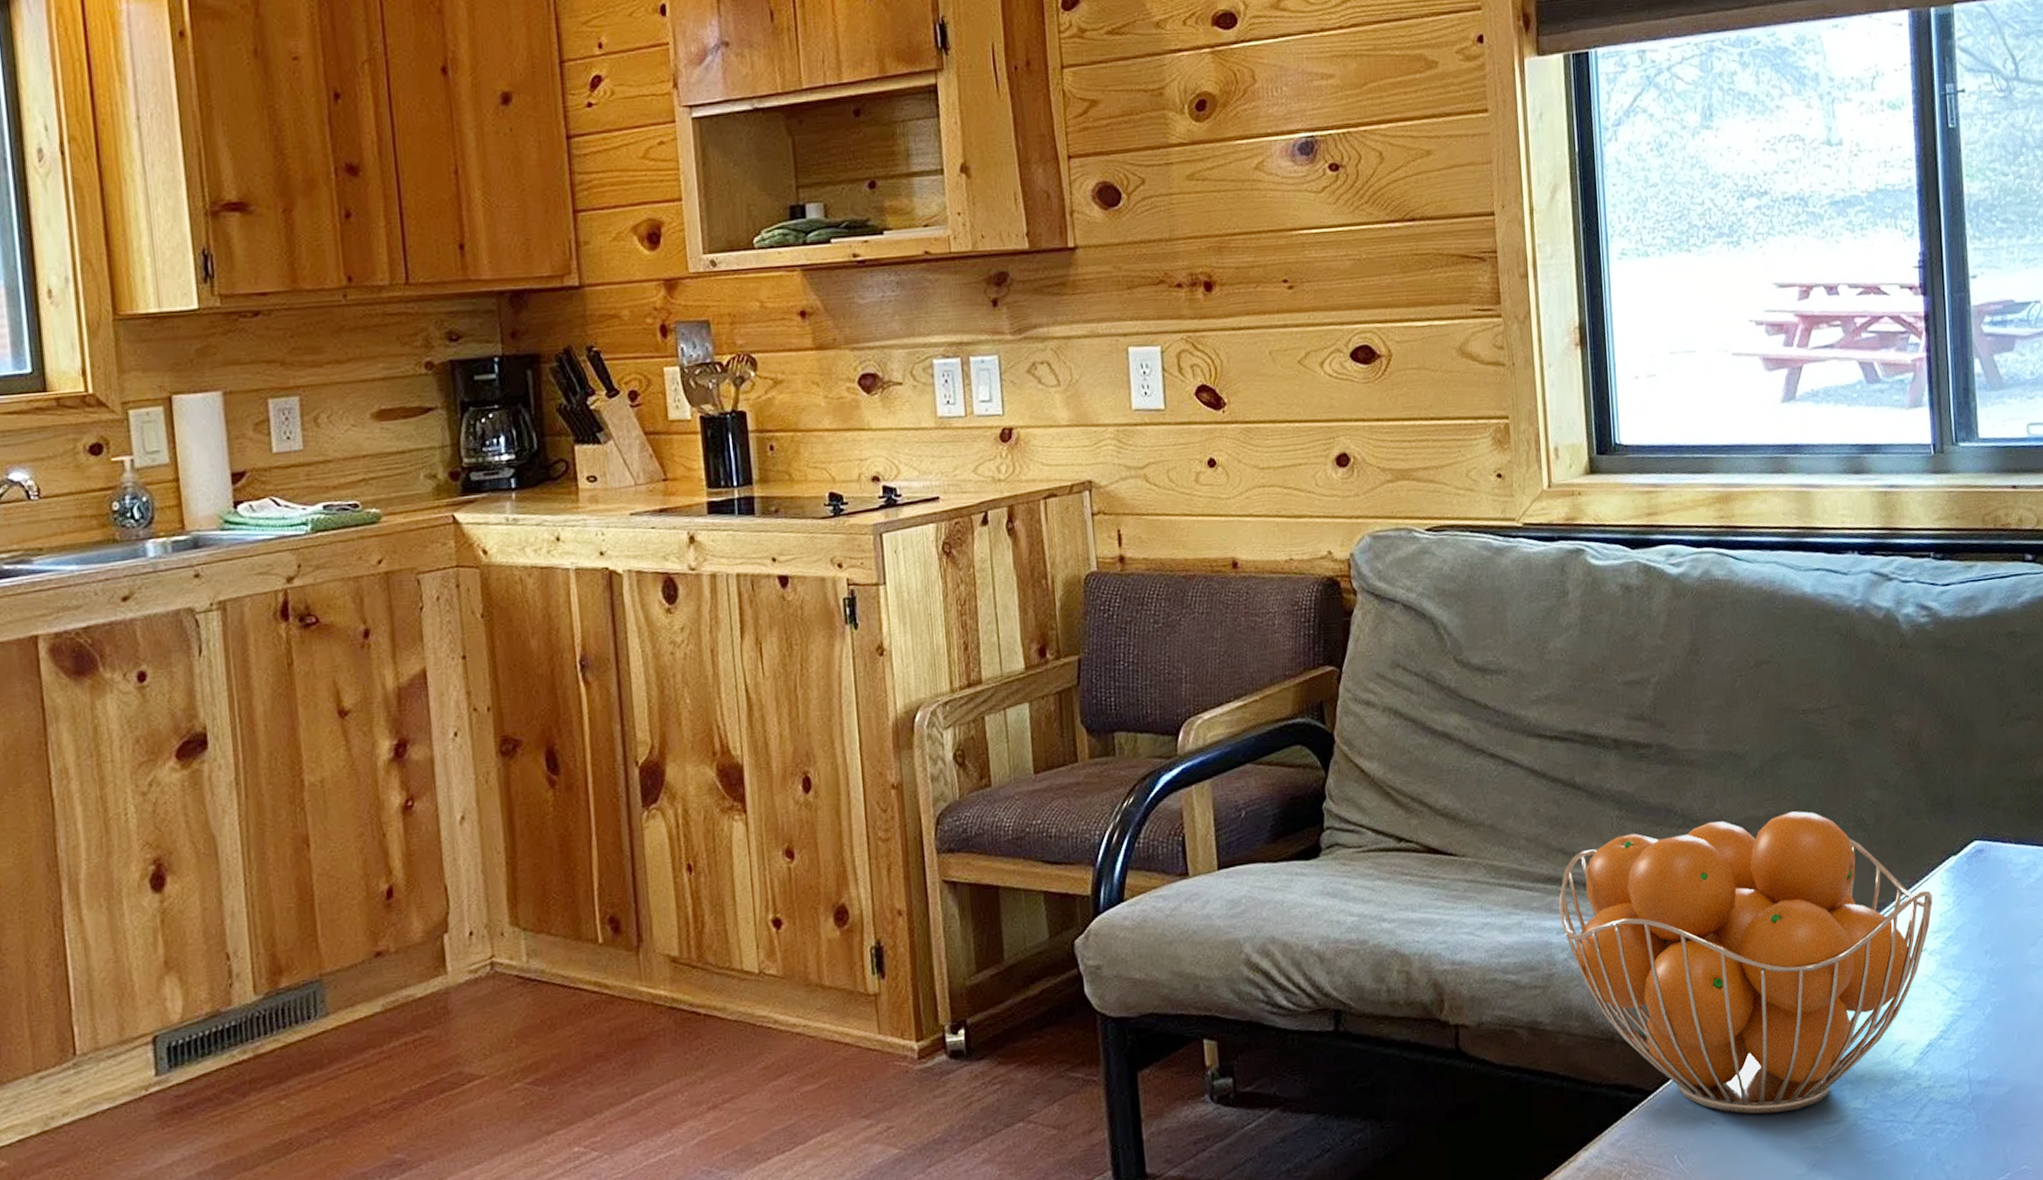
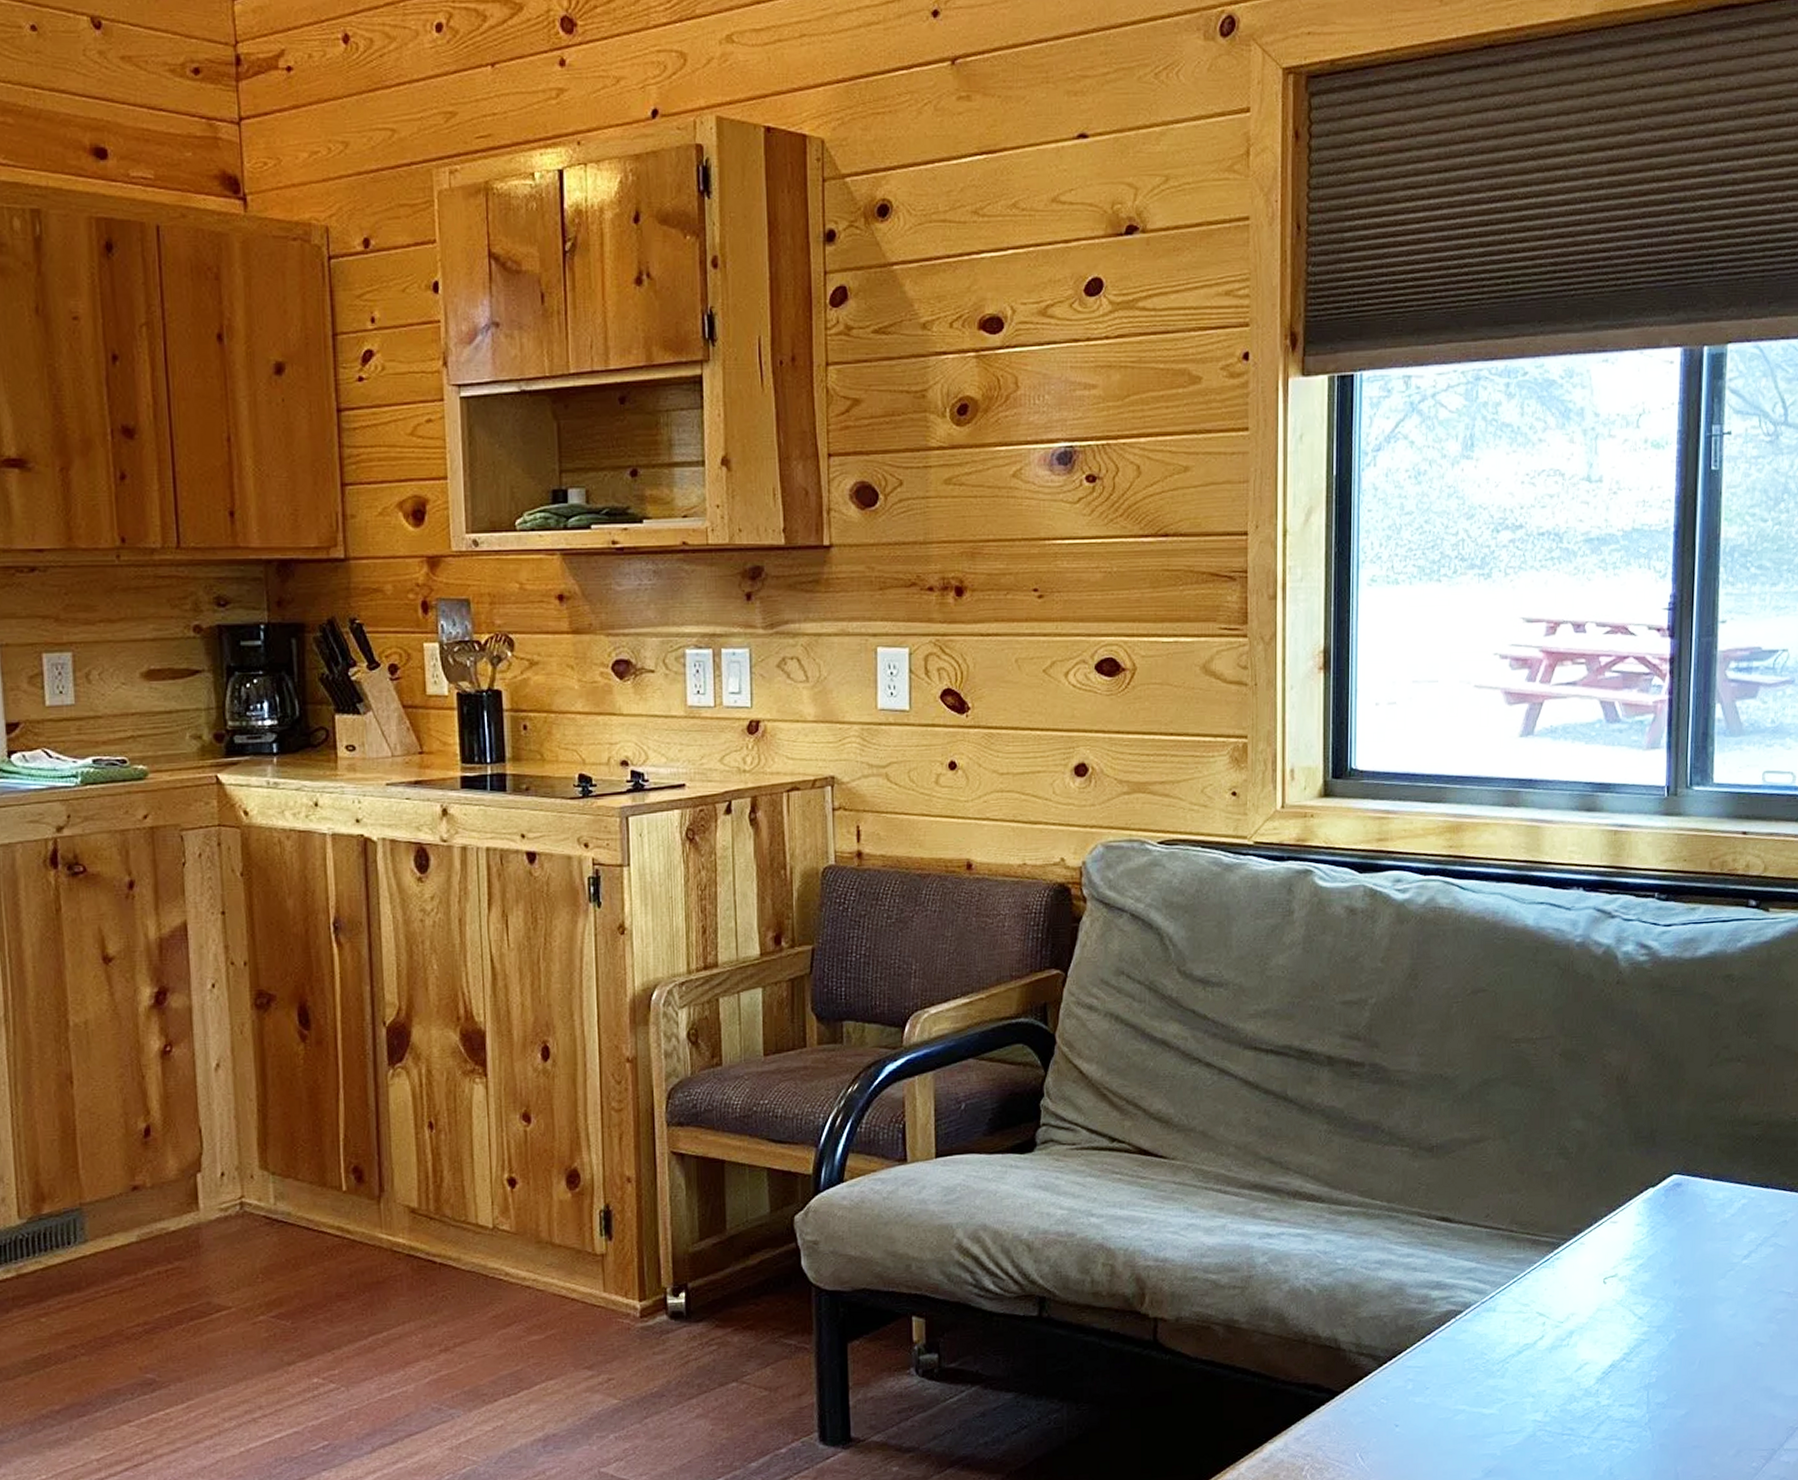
fruit basket: present [1559,811,1933,1114] -> none [1263,1136,1628,1420]

